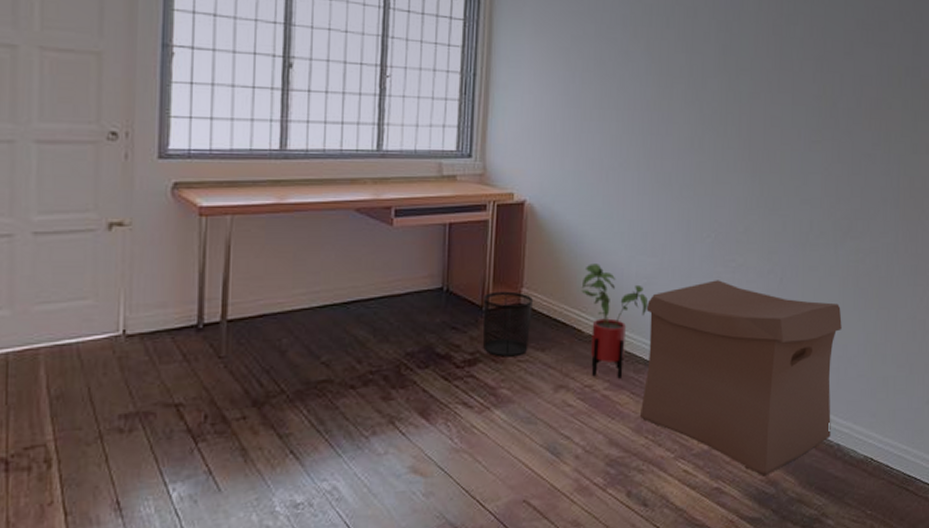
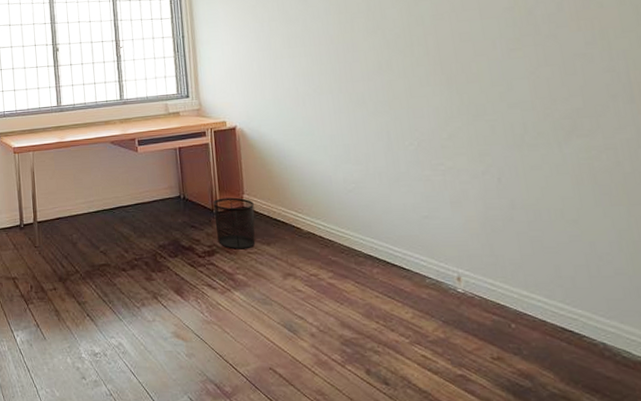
house plant: present [581,264,648,379] -> none [294,173,360,269]
cardboard box: present [639,280,842,476] -> none [358,182,592,369]

